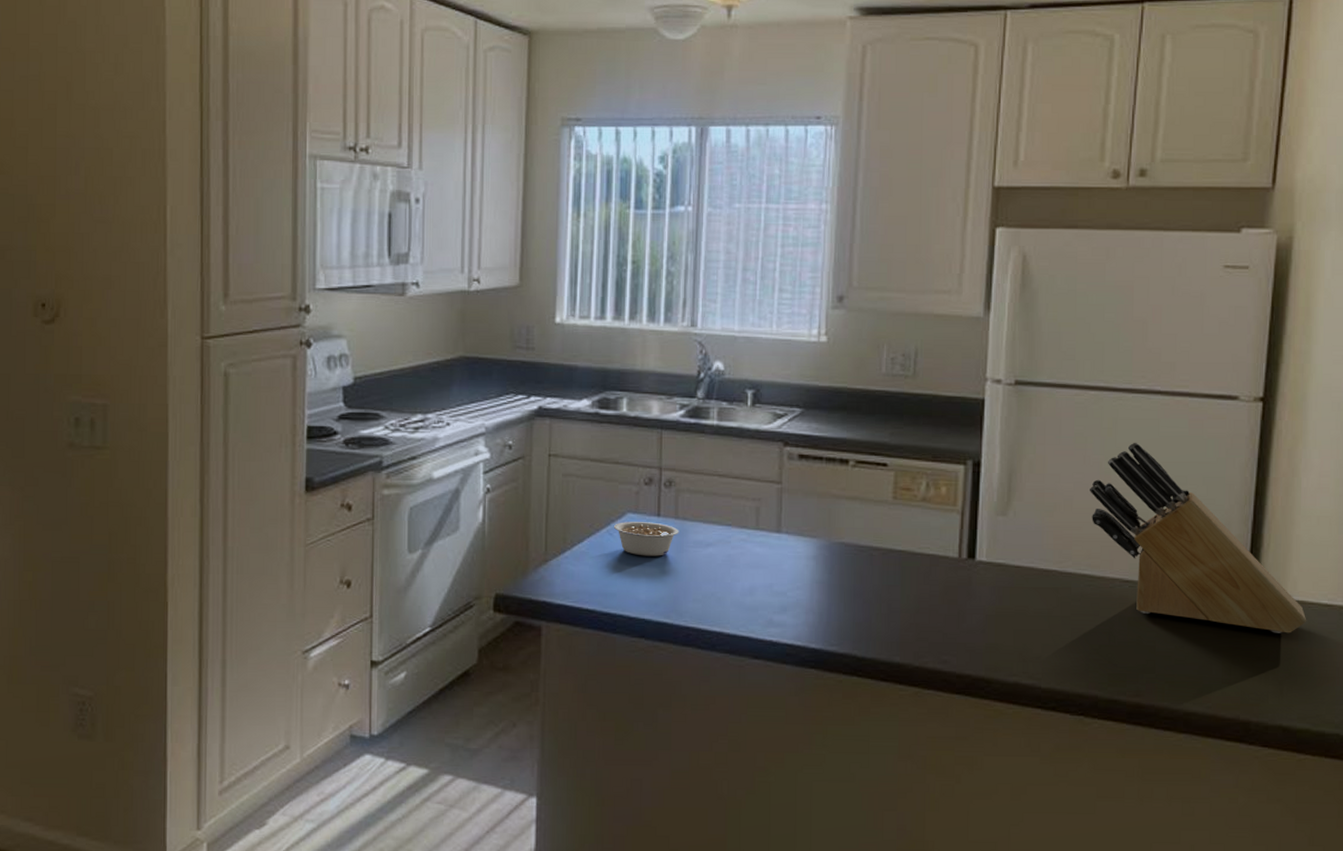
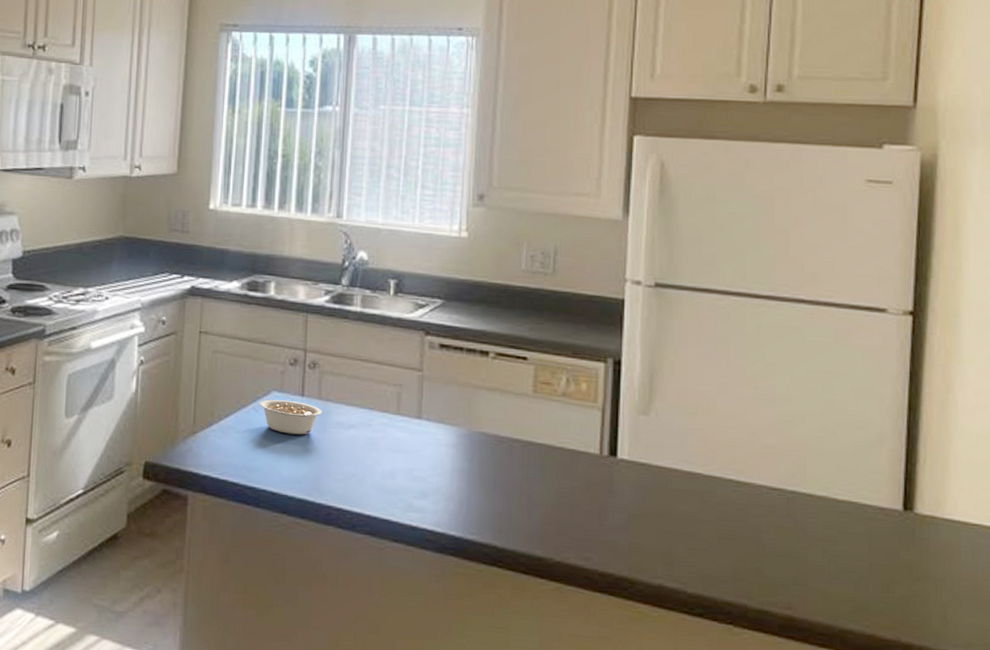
knife block: present [1090,442,1307,634] -> none [734,349,970,555]

